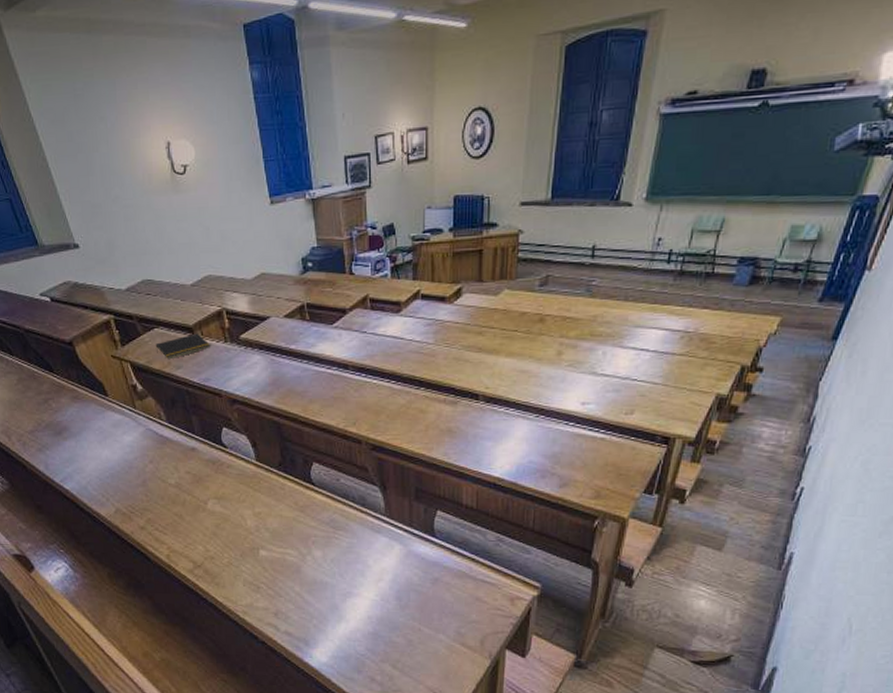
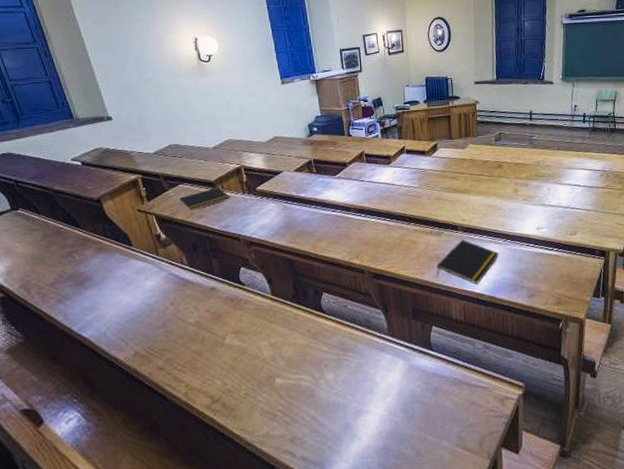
notepad: none [448,412,528,467] -> present [436,240,499,284]

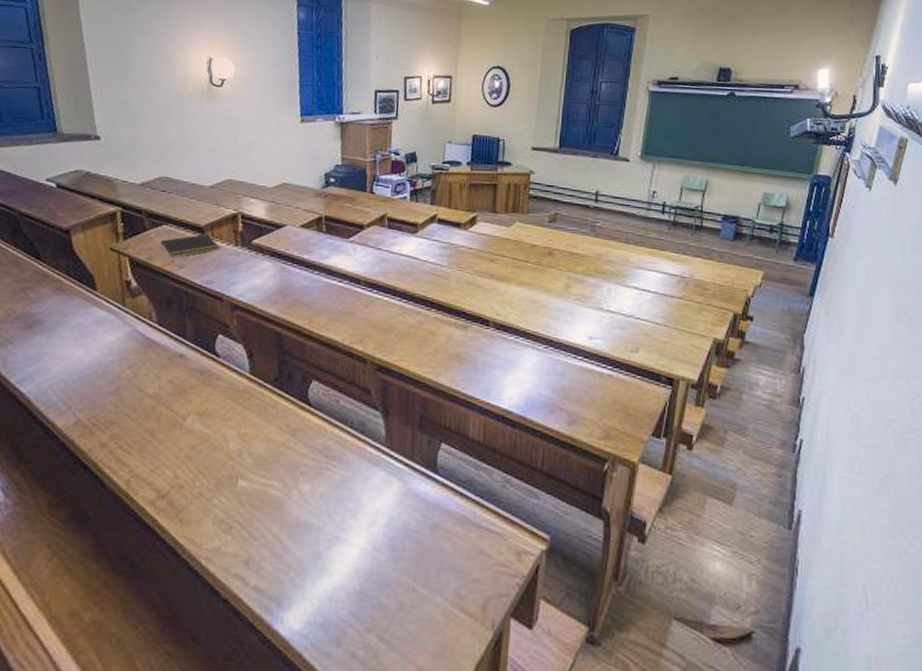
notepad: present [436,240,499,284] -> none [456,338,537,398]

